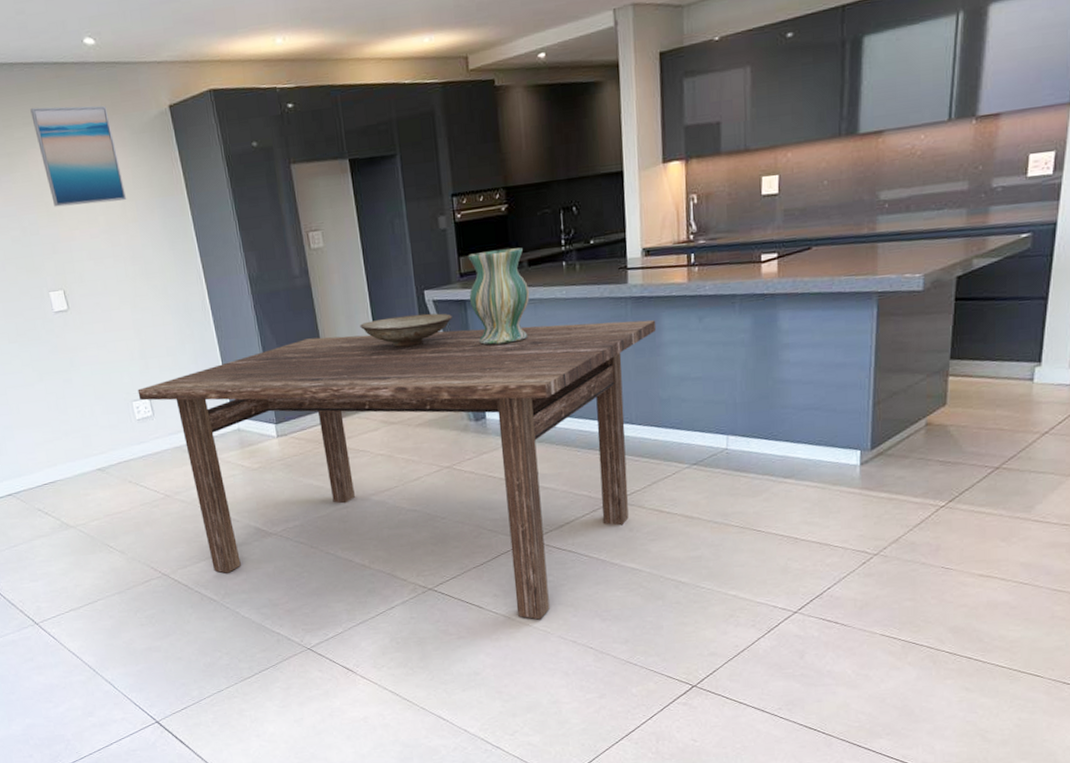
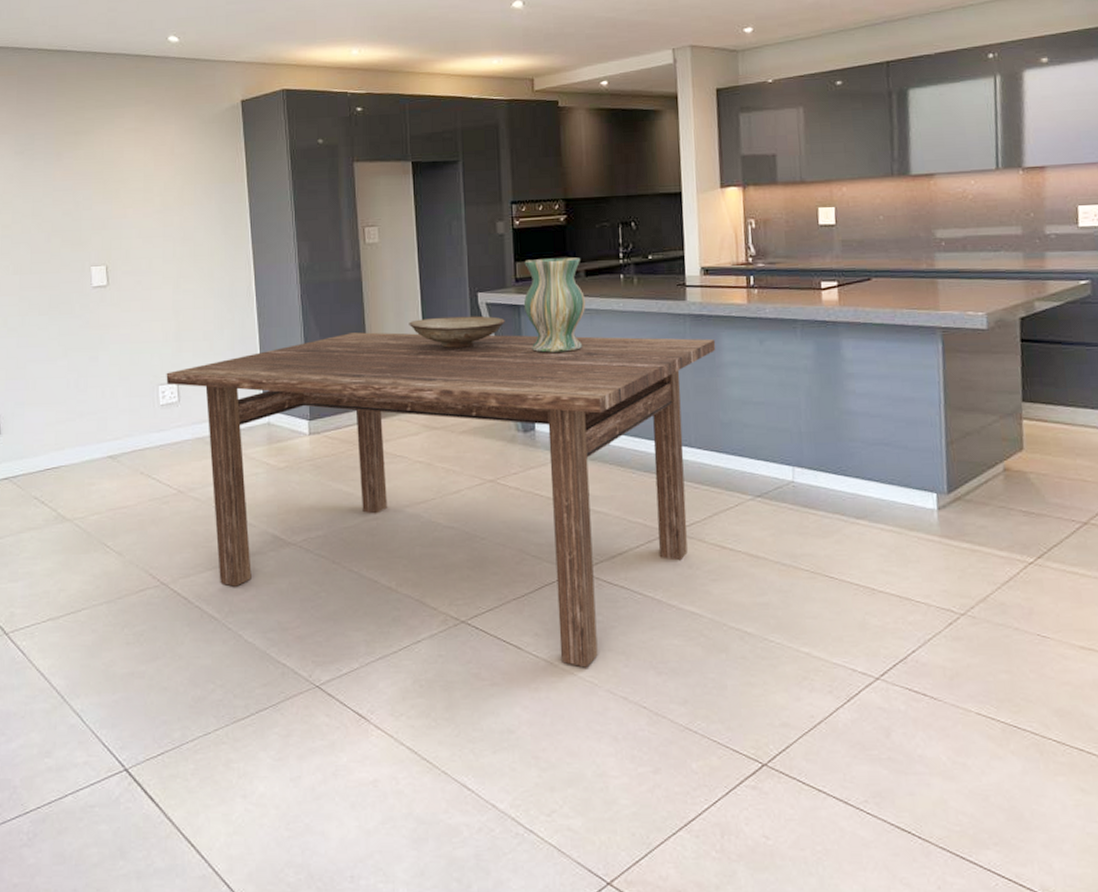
wall art: present [30,105,127,207] -> none [105,93,187,185]

